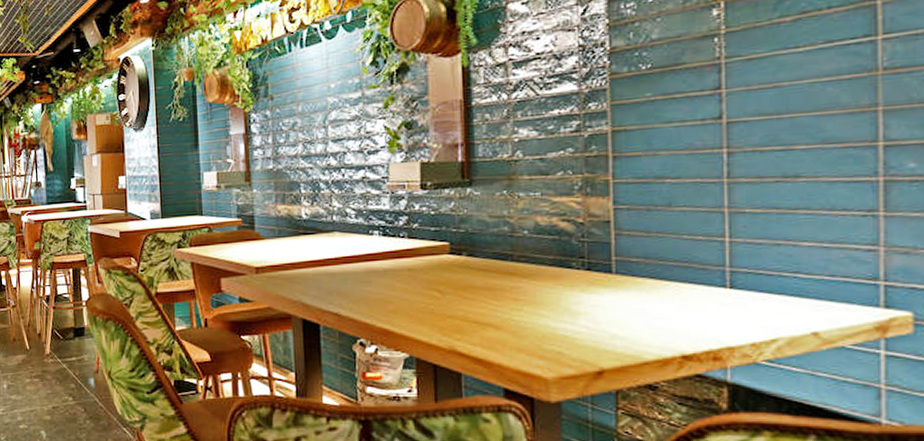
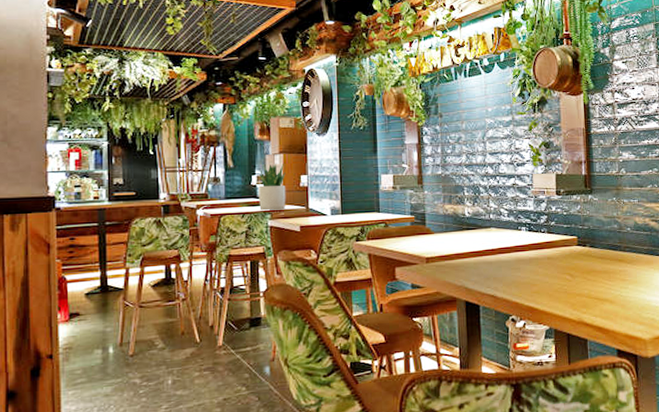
planter: none [78,163,105,216] -> present [259,163,286,211]

